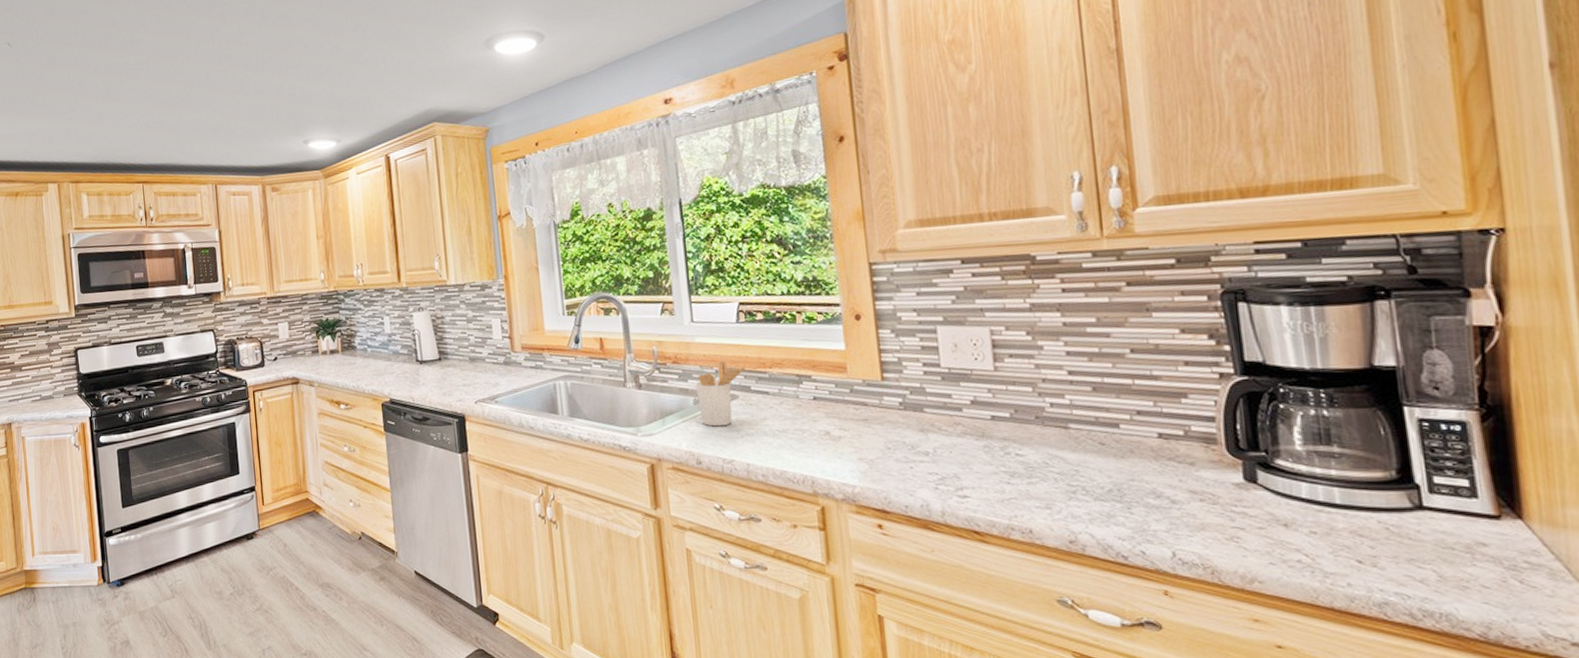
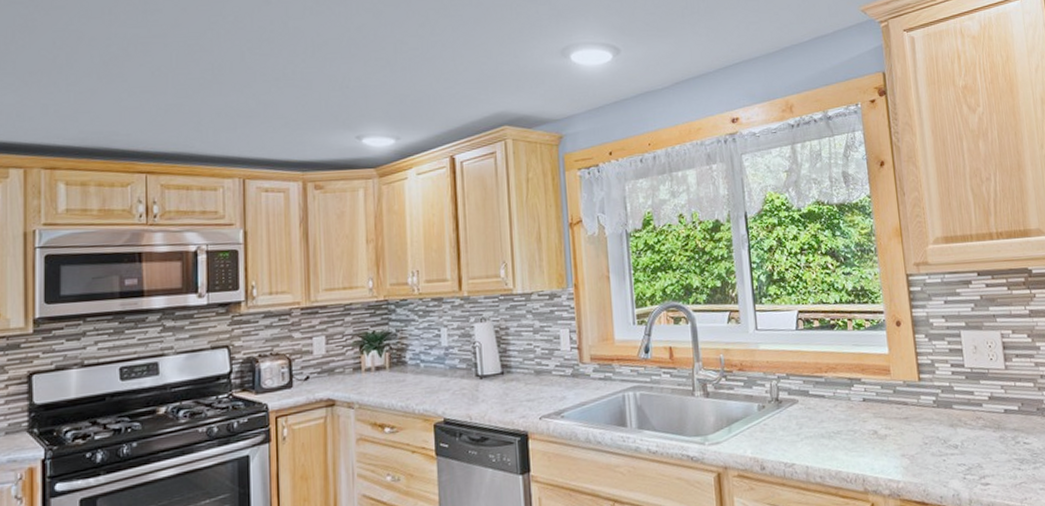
utensil holder: present [696,360,747,427] -> none [760,366,805,432]

